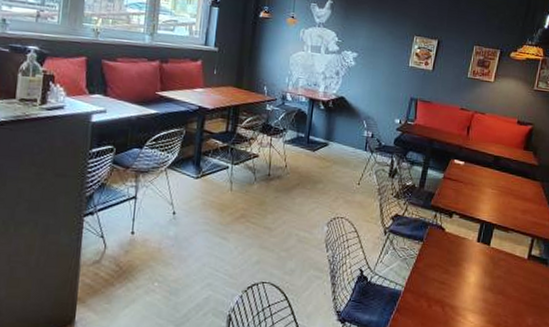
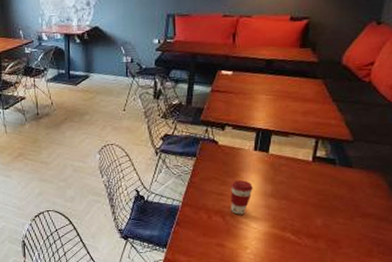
coffee cup: none [450,270,473,306] -> present [231,180,253,215]

